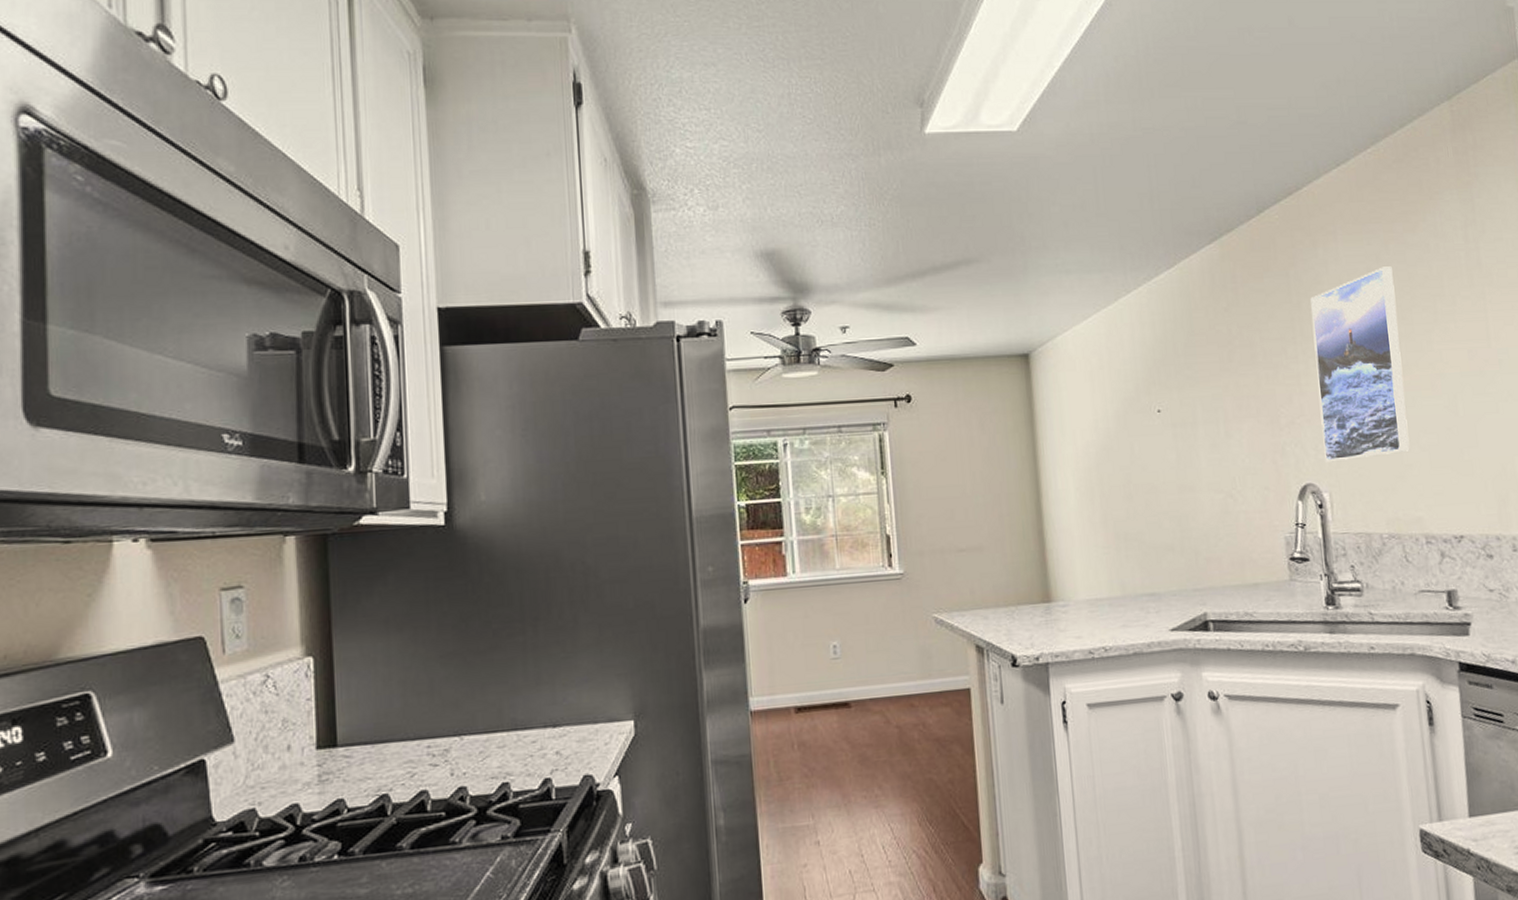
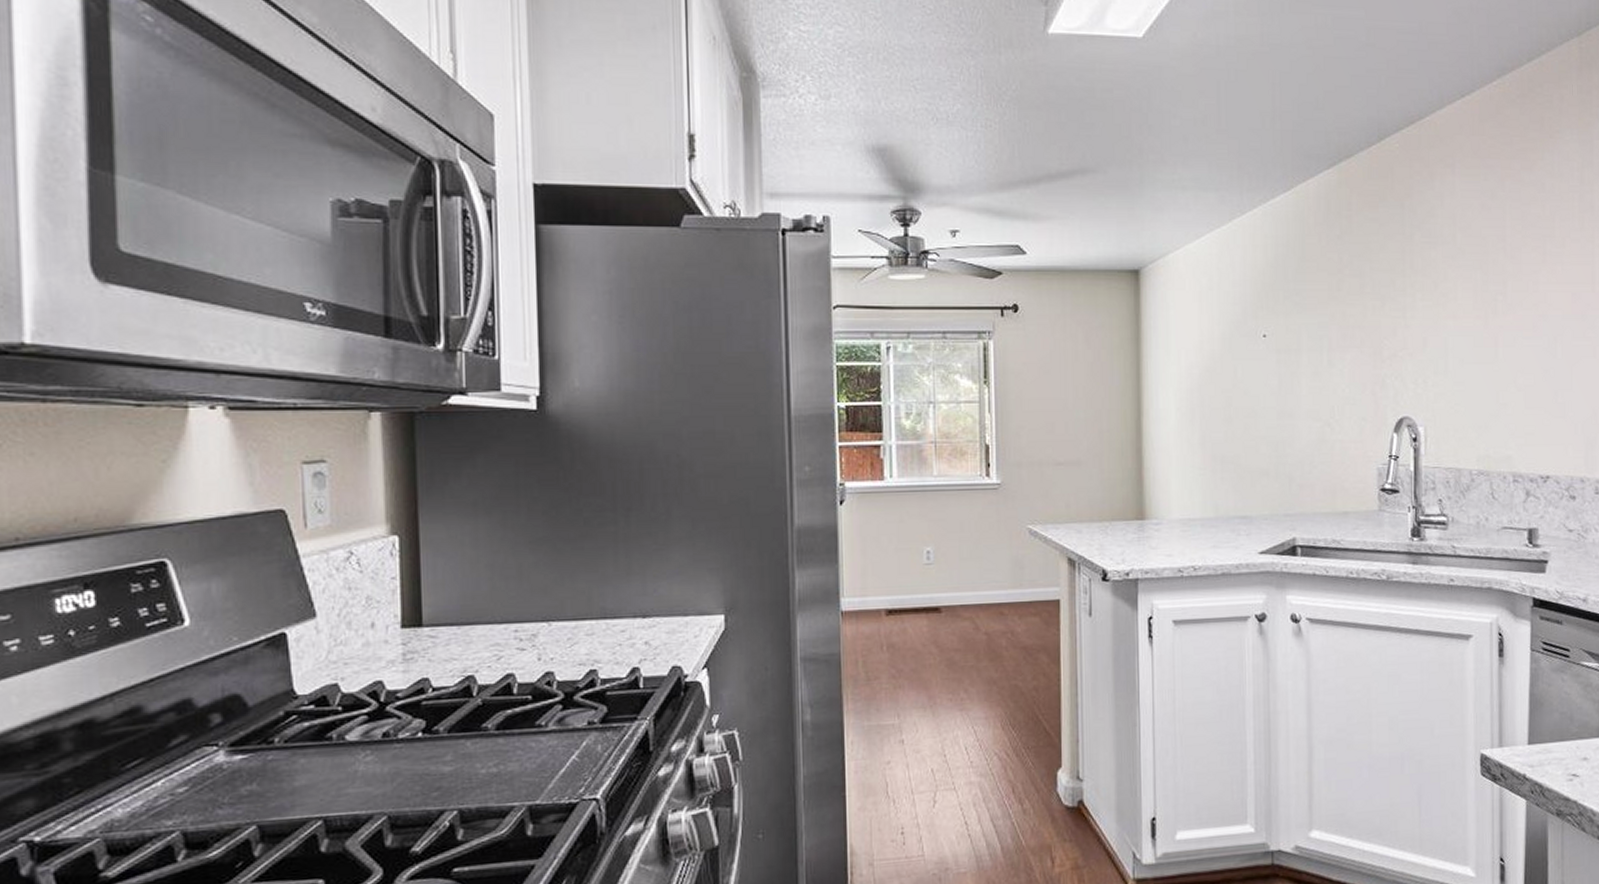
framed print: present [1310,266,1410,463] -> none [1422,203,1507,397]

